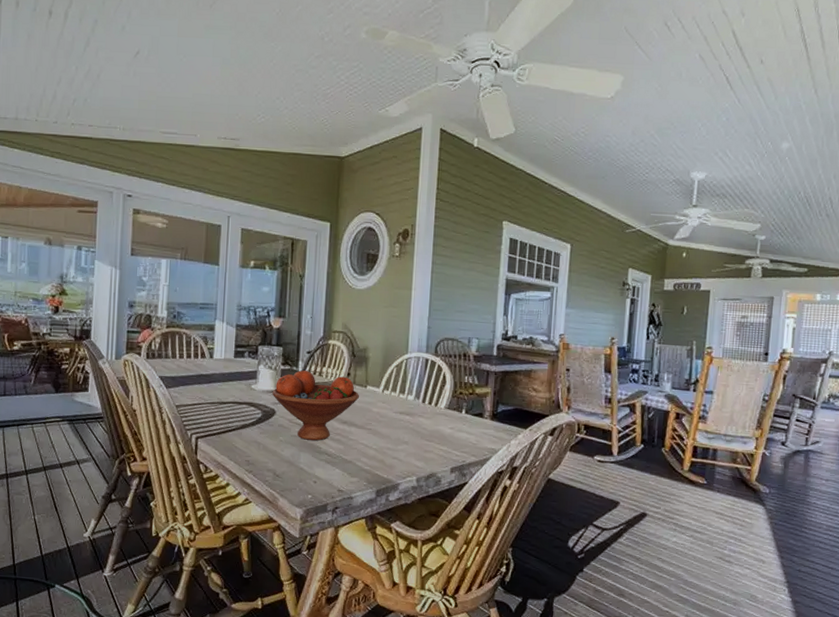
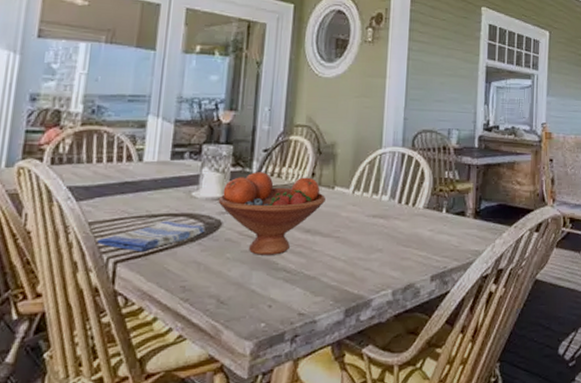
dish towel: none [183,407,263,432] -> present [97,221,205,253]

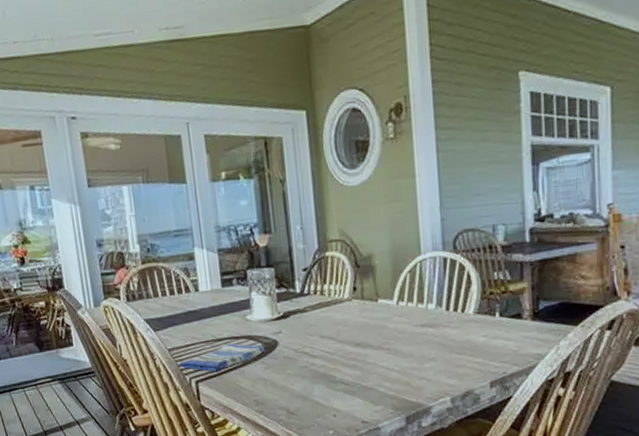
fruit bowl: present [218,172,325,255] -> none [270,291,371,370]

